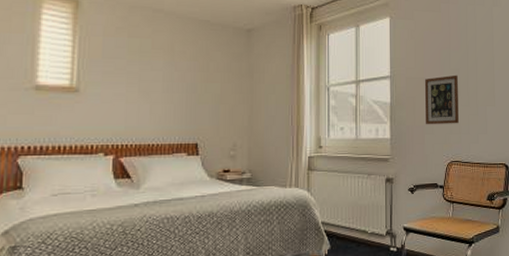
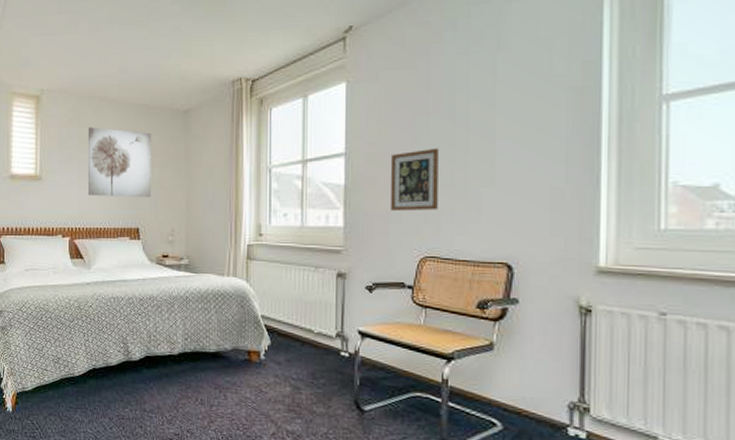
wall art: none [139,38,213,112] -> present [88,127,151,198]

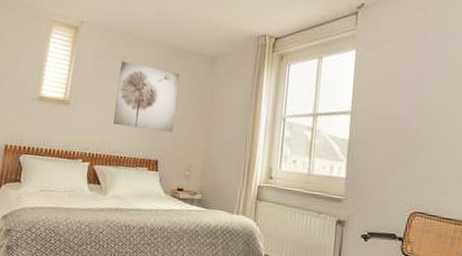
picture frame: present [391,147,439,212] -> none [387,115,430,171]

